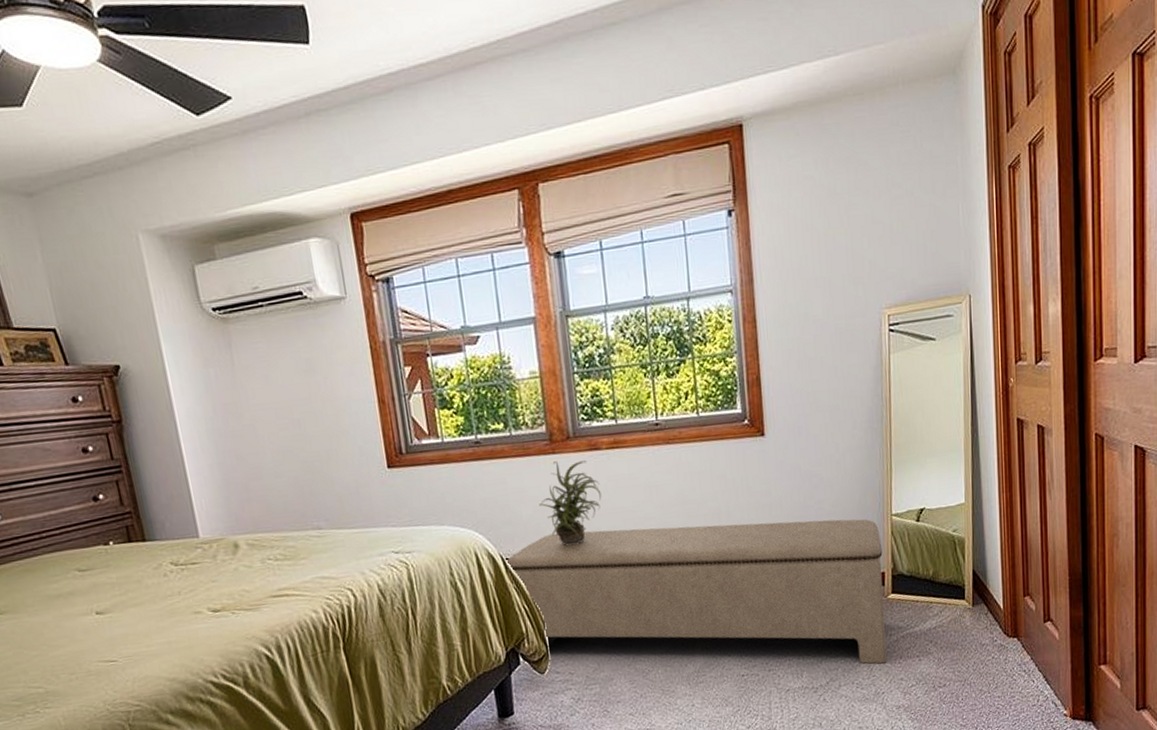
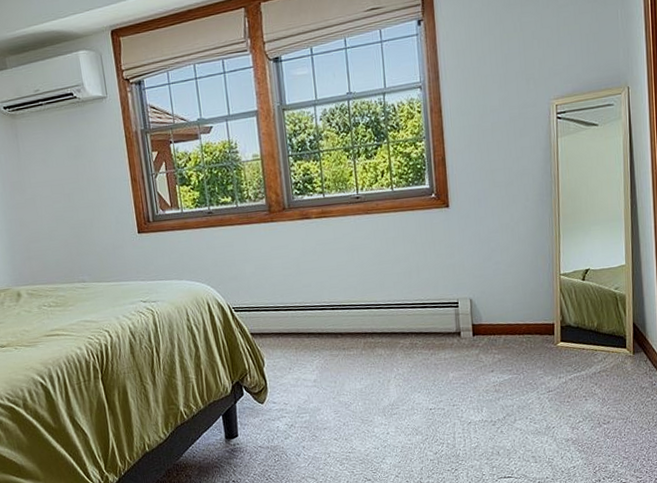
bench: present [505,519,888,664] -> none [232,278,557,403]
potted plant: present [539,460,602,546] -> none [260,227,312,298]

